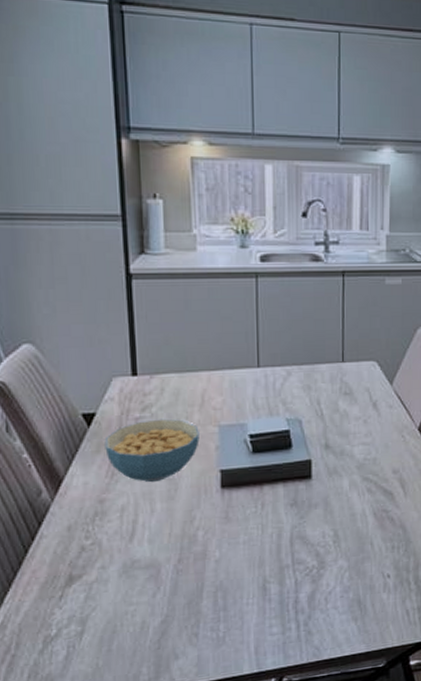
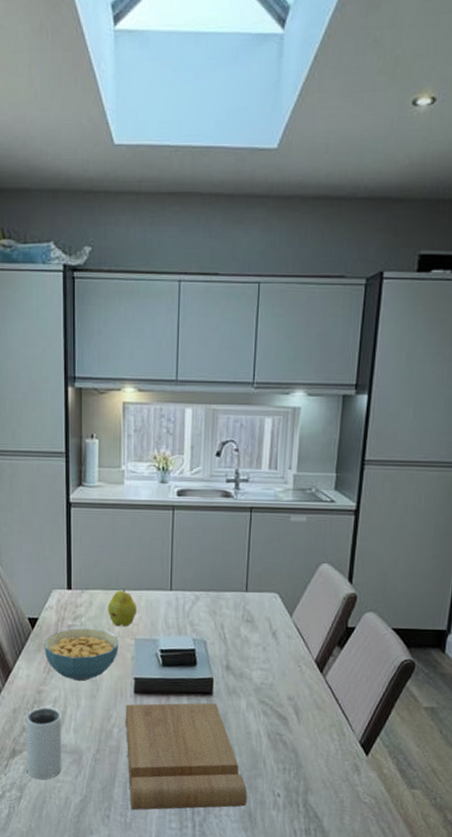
mug: none [84,518,135,606] -> present [26,707,62,779]
fruit: none [184,369,220,414] -> present [108,588,137,627]
cutting board: none [211,486,355,622] -> present [125,702,247,811]

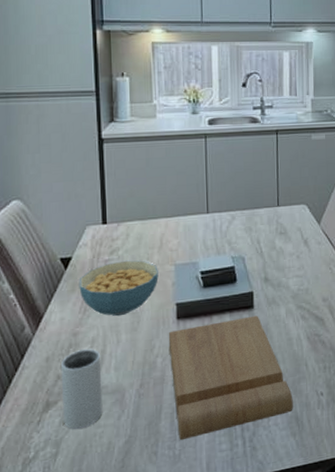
fruit: present [108,588,137,627] -> none [146,217,176,255]

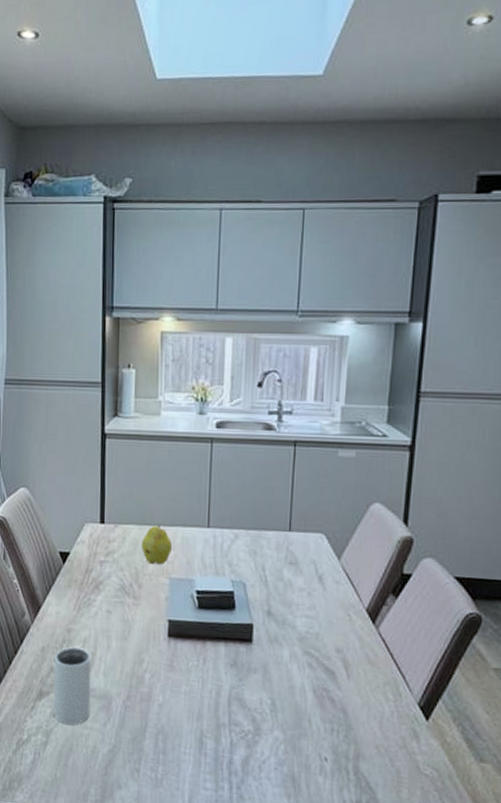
cereal bowl: present [79,260,159,317] -> none [75,564,152,622]
fruit: none [146,217,176,255] -> present [142,524,173,565]
cutting board: present [168,315,293,441] -> none [158,648,290,770]

